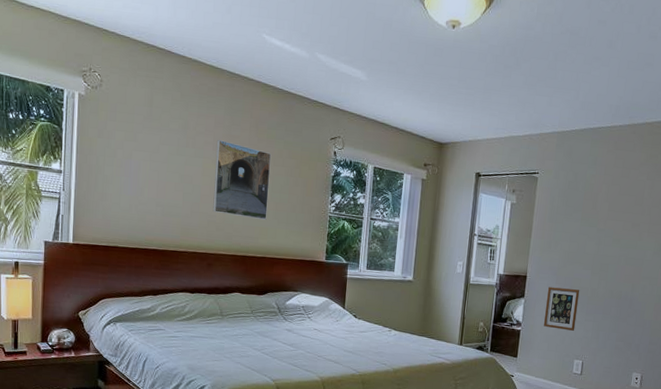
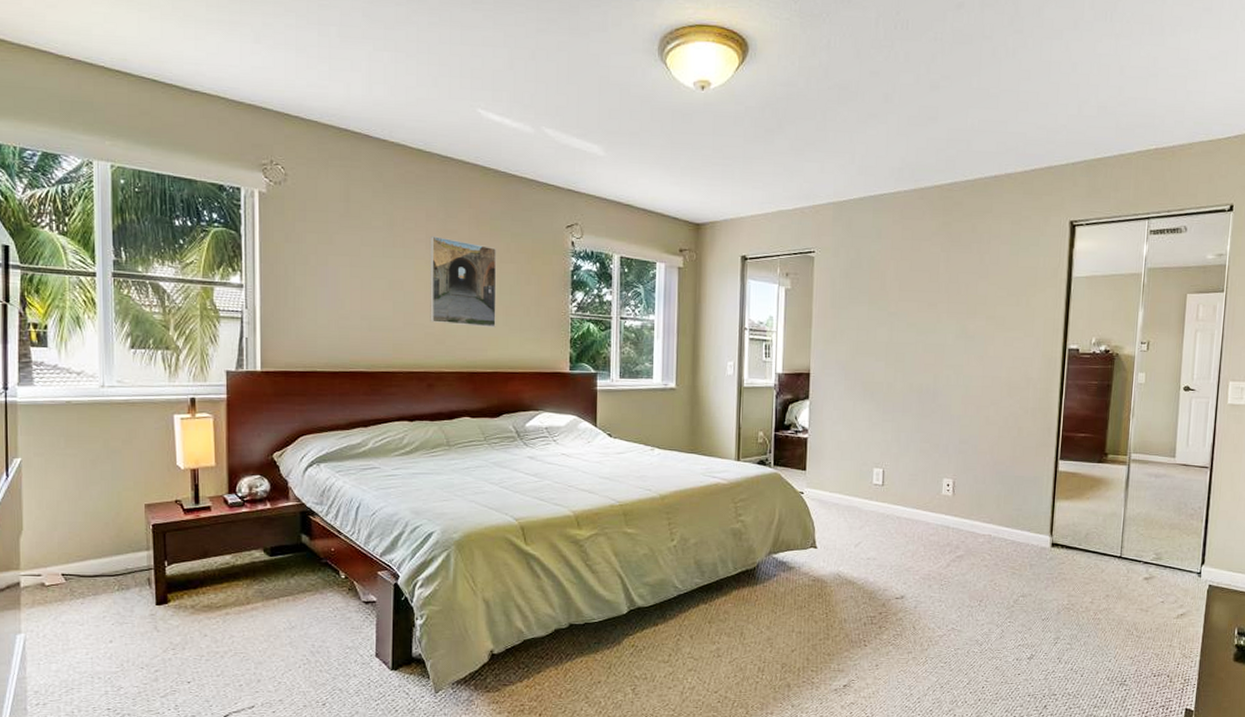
picture frame: present [544,287,580,331] -> none [834,384,874,434]

